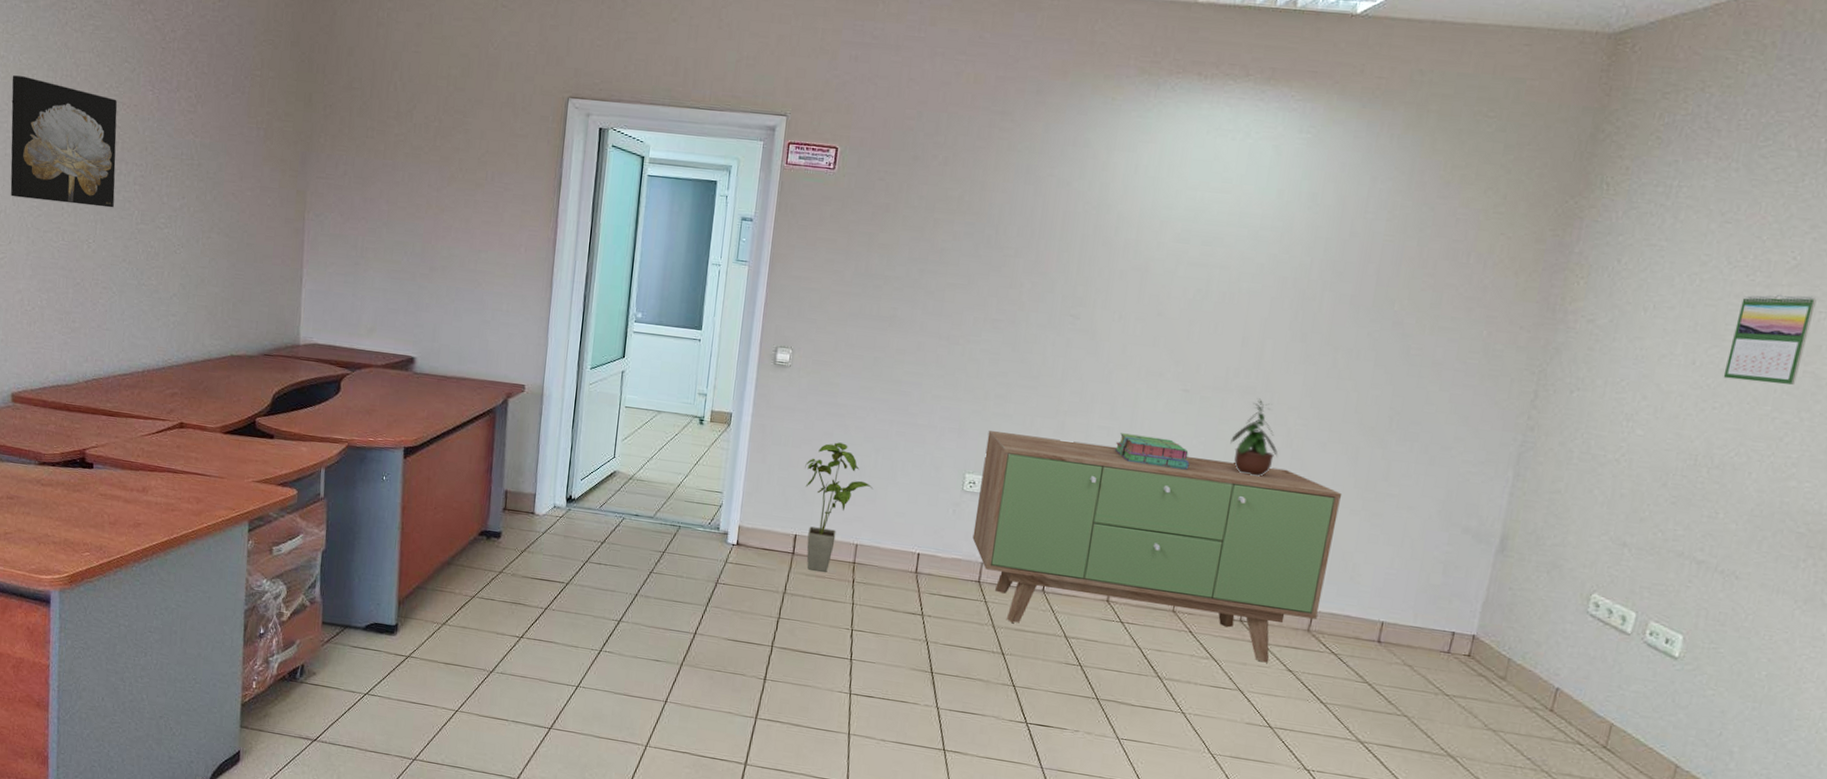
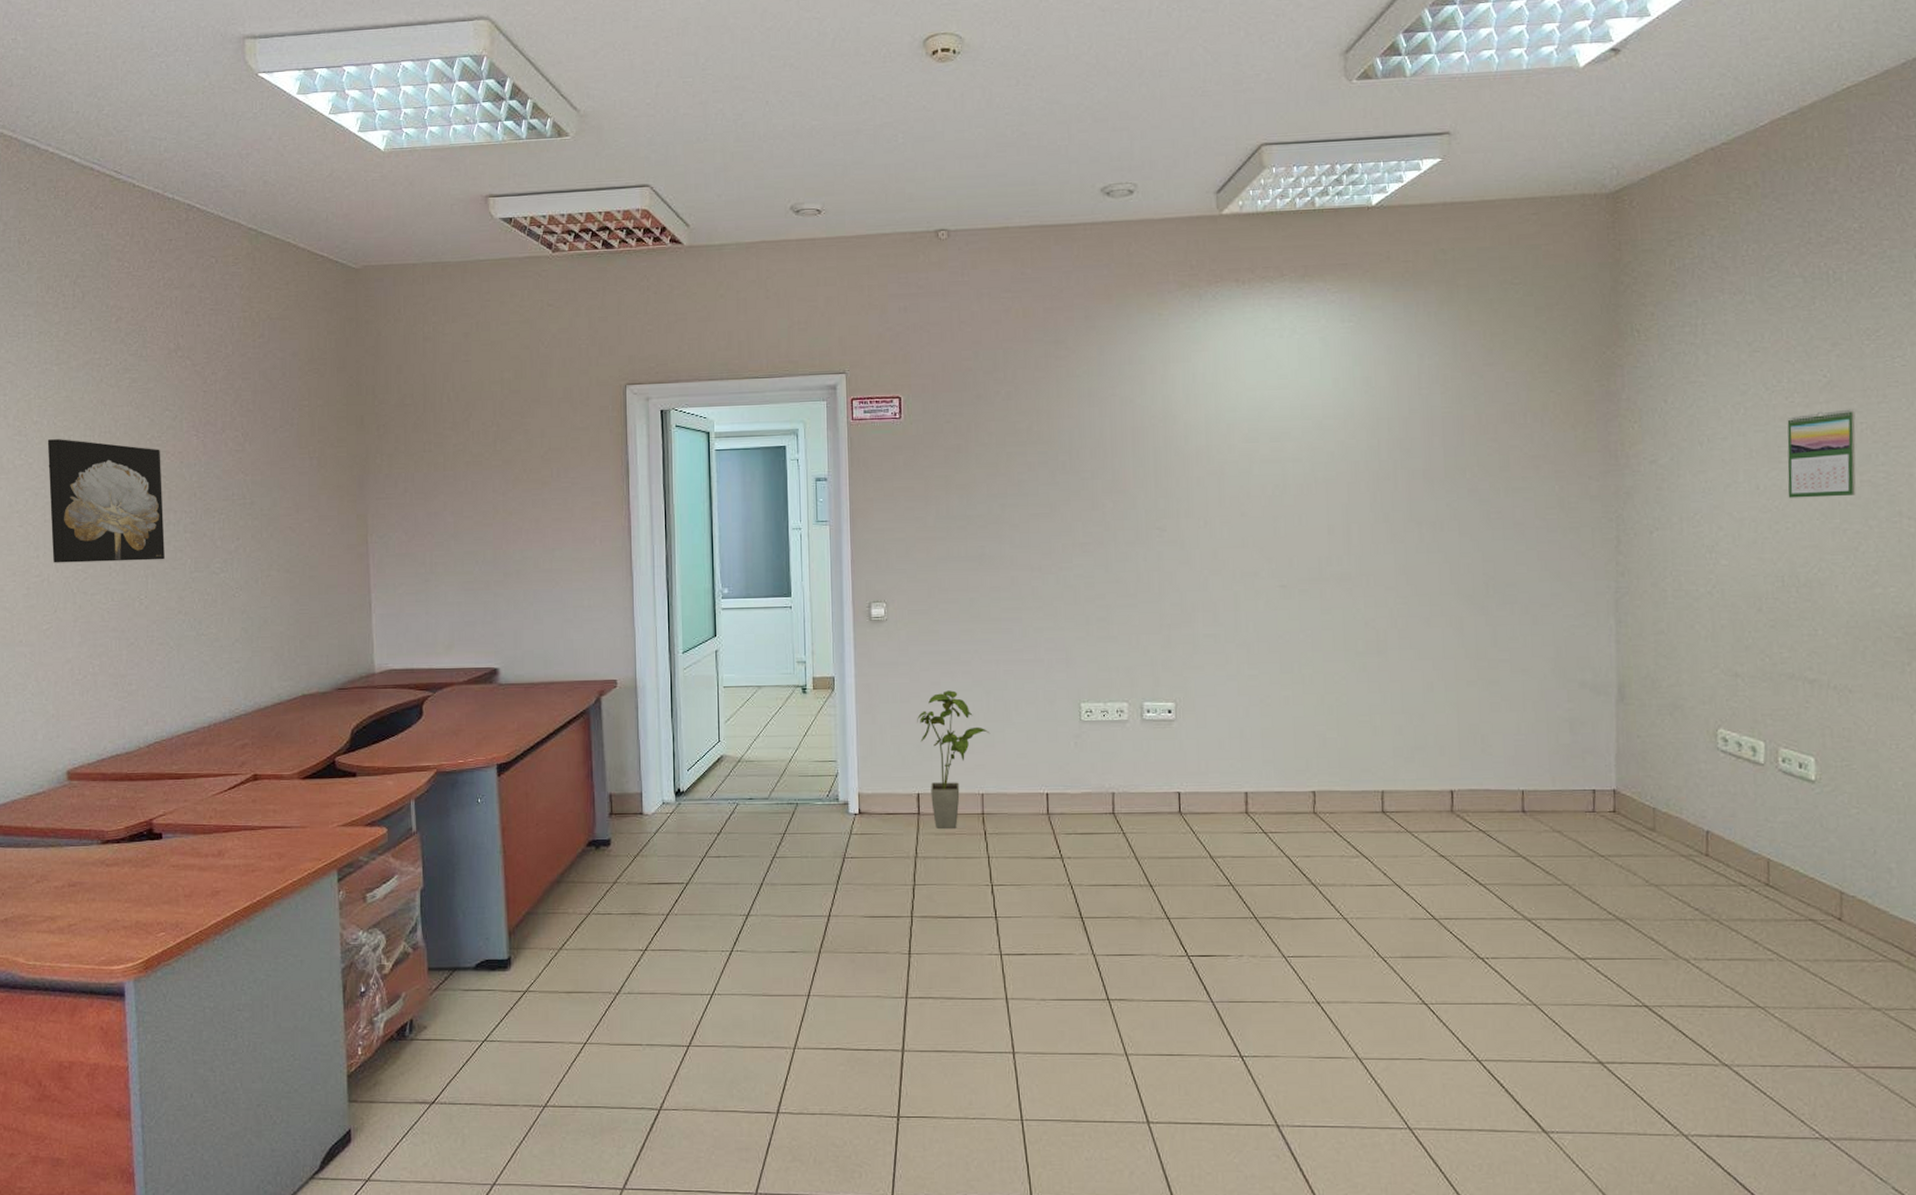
sideboard: present [972,431,1343,663] -> none [1096,650,1458,852]
stack of books: present [1114,433,1190,470] -> none [1224,637,1301,667]
potted plant: present [1230,398,1278,477] -> none [1336,583,1384,662]

